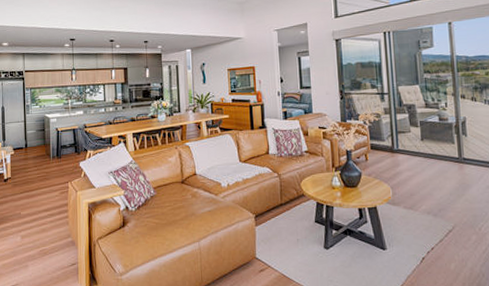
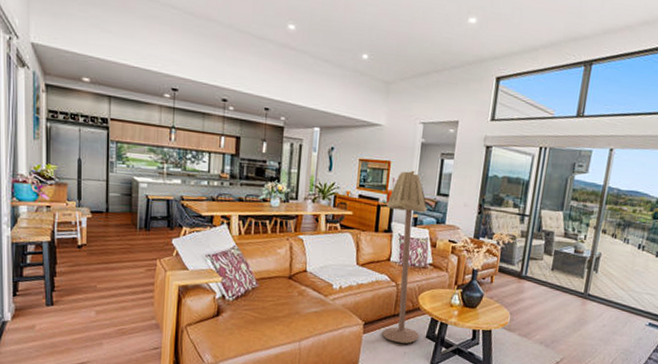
floor lamp: none [257,71,308,231] -> present [382,170,428,344]

